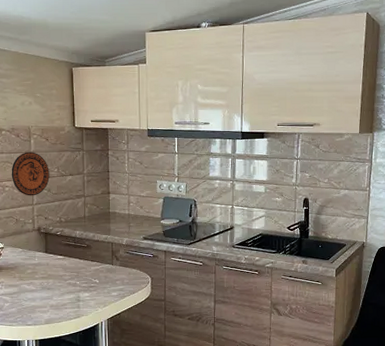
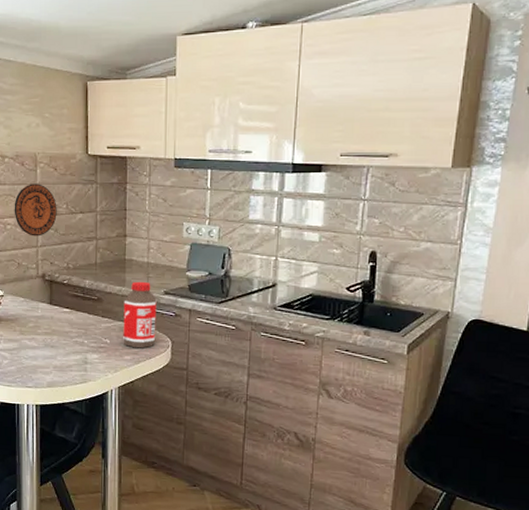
bottle: none [109,230,138,286] -> present [123,281,157,349]

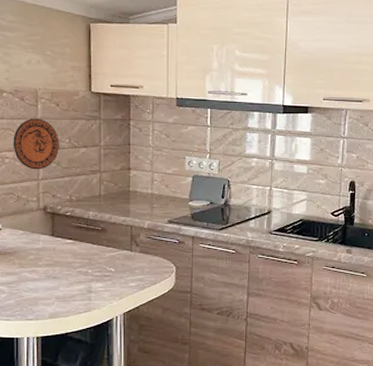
bottle: present [123,281,157,349] -> none [128,211,161,275]

